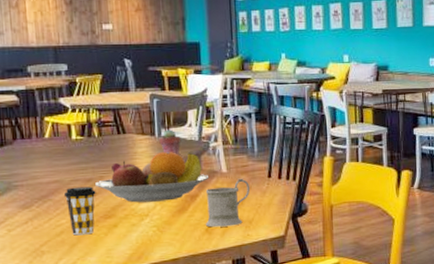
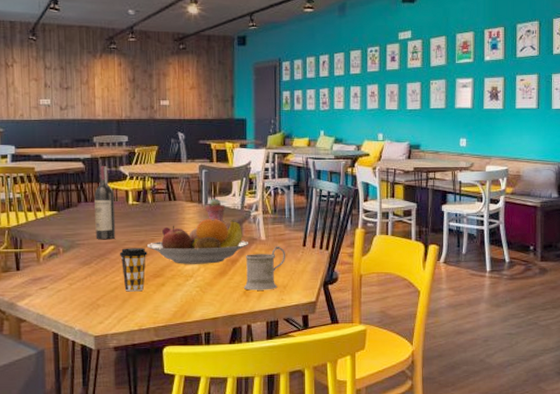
wine bottle: none [31,98,59,180] -> present [94,166,116,240]

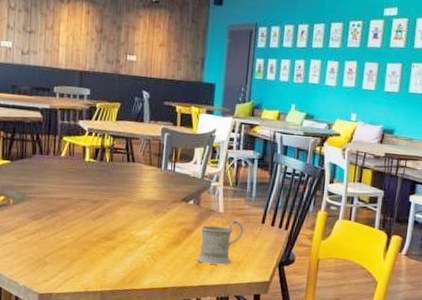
wine bottle: present [94,166,116,240] -> none [48,118,72,196]
coffee cup: present [119,248,148,292] -> none [71,206,100,253]
fruit bowl: present [146,218,249,264] -> none [100,184,207,232]
potted succulent: present [205,198,225,222] -> none [164,164,185,190]

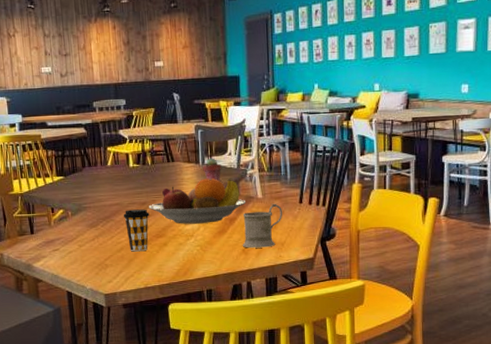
coffee cup: none [71,206,100,253] -> present [123,209,150,252]
fruit bowl: none [100,184,207,232] -> present [148,177,247,224]
potted succulent: none [164,164,185,190] -> present [203,158,222,182]

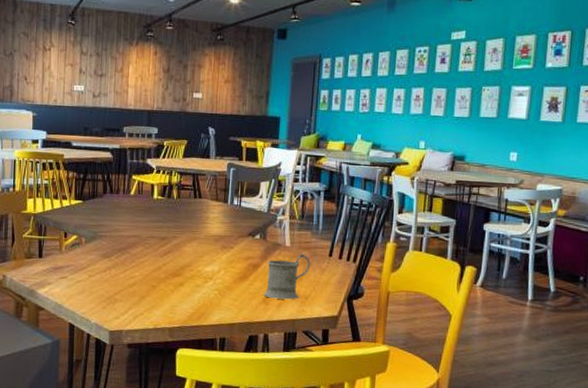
coffee cup: present [123,209,150,252] -> none [140,243,168,289]
fruit bowl: present [148,177,247,224] -> none [168,219,273,267]
potted succulent: present [203,158,222,182] -> none [231,198,251,225]

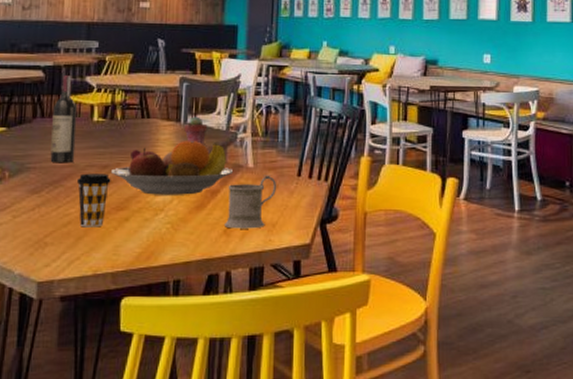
wine bottle: none [118,157,141,234] -> present [50,76,78,163]
coffee cup: none [140,243,168,289] -> present [76,173,111,228]
fruit bowl: none [168,219,273,267] -> present [110,140,234,195]
potted succulent: none [231,198,251,225] -> present [184,116,208,145]

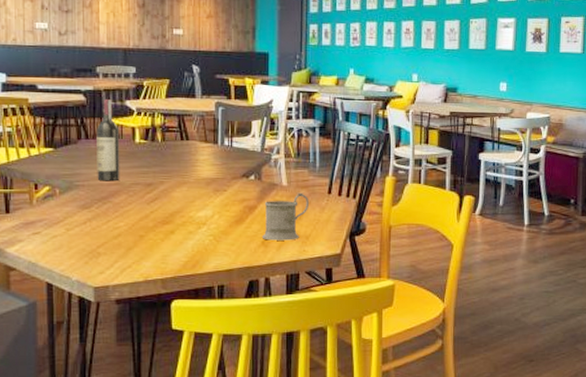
coffee cup: present [76,173,111,228] -> none [123,191,156,239]
fruit bowl: present [110,140,234,195] -> none [154,160,269,211]
potted succulent: present [184,116,208,145] -> none [221,139,244,165]

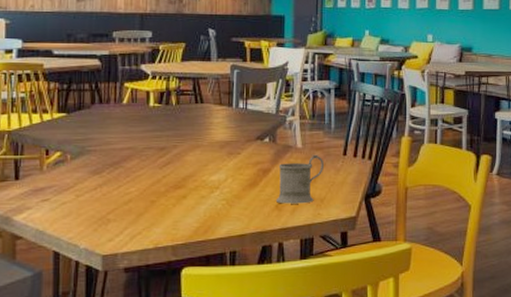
wine bottle: present [96,99,120,181] -> none [109,64,134,146]

